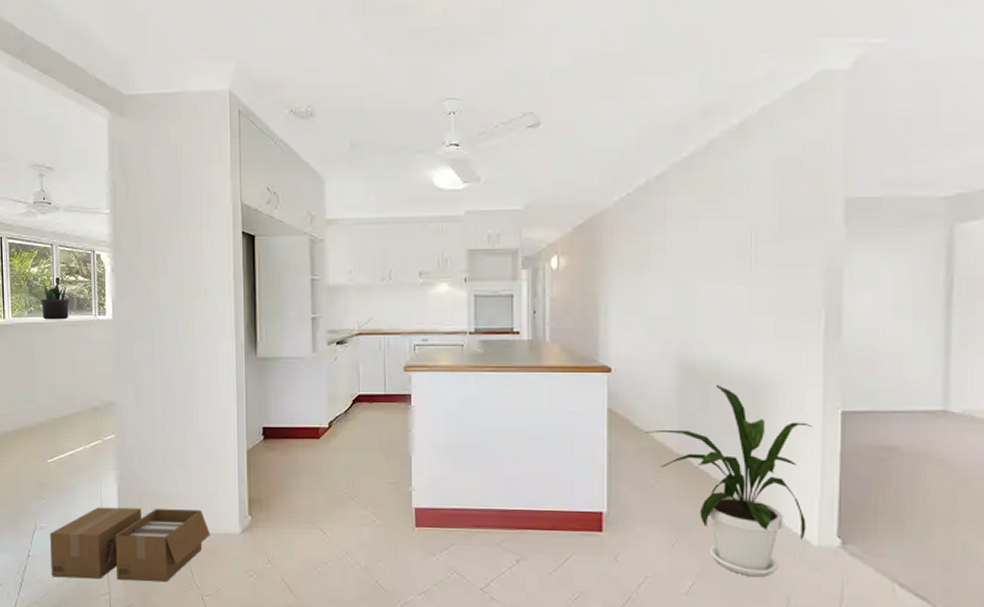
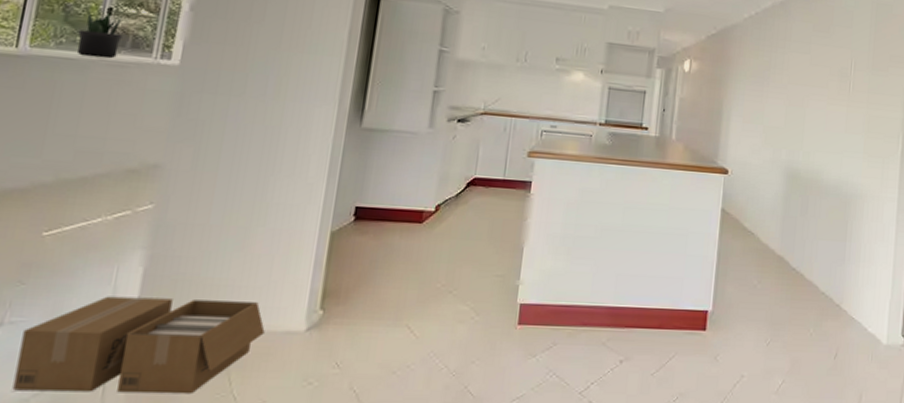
house plant: present [646,385,813,578] -> none [754,193,888,375]

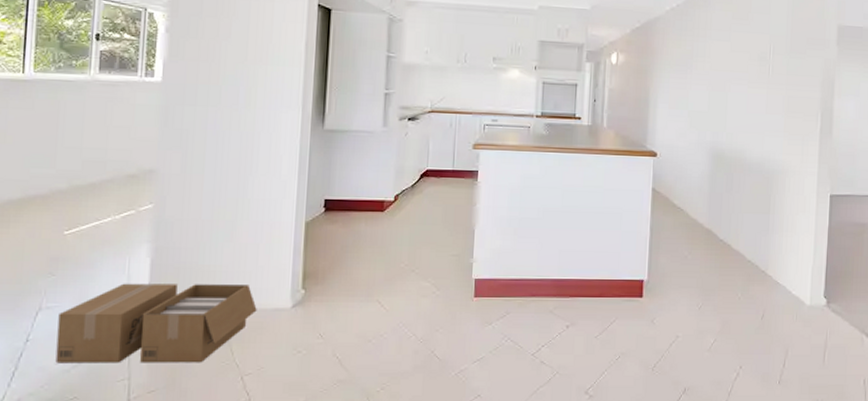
planter: present [76,11,123,59] -> none [73,38,111,79]

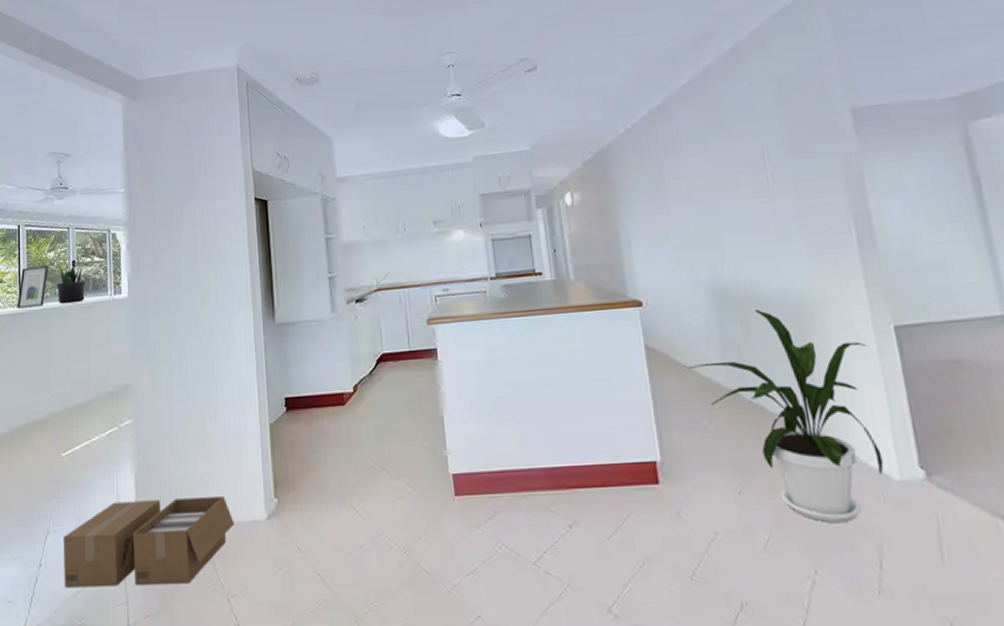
picture frame: none [19,32,65,77] -> present [17,265,49,309]
planter: none [73,38,111,79] -> present [56,265,86,304]
house plant: none [683,171,809,333] -> present [690,309,884,524]

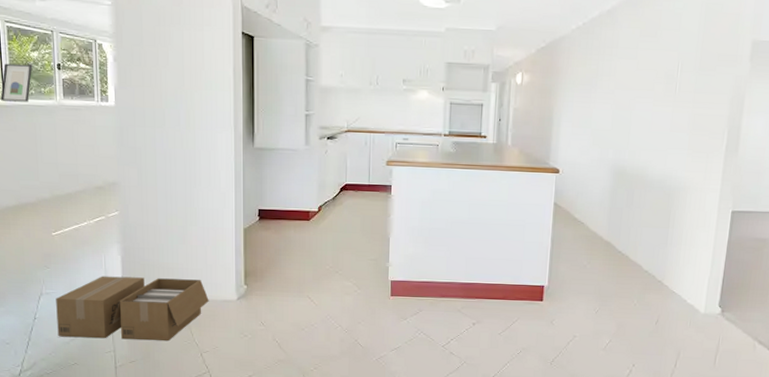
planter: present [56,265,86,304] -> none [41,68,72,104]
house plant: present [690,309,884,524] -> none [583,187,710,337]

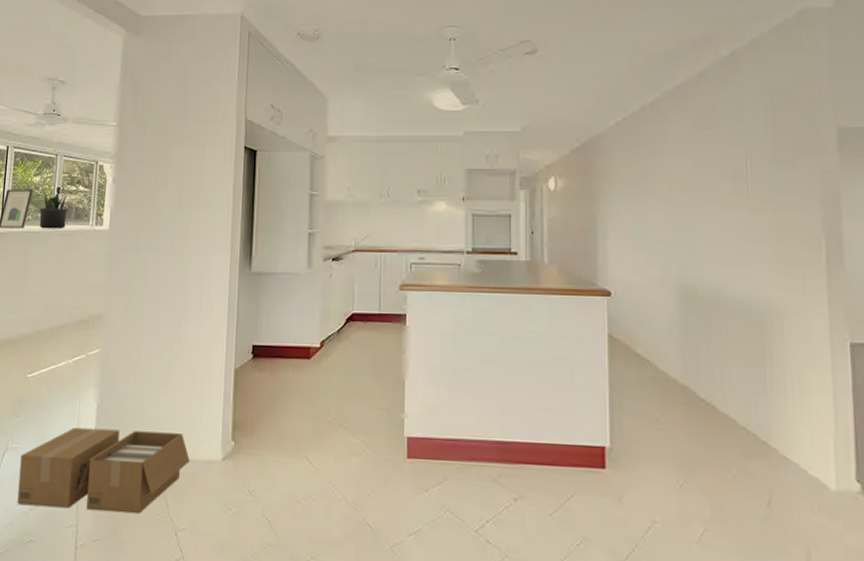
planter: none [41,68,72,104] -> present [39,192,68,229]

